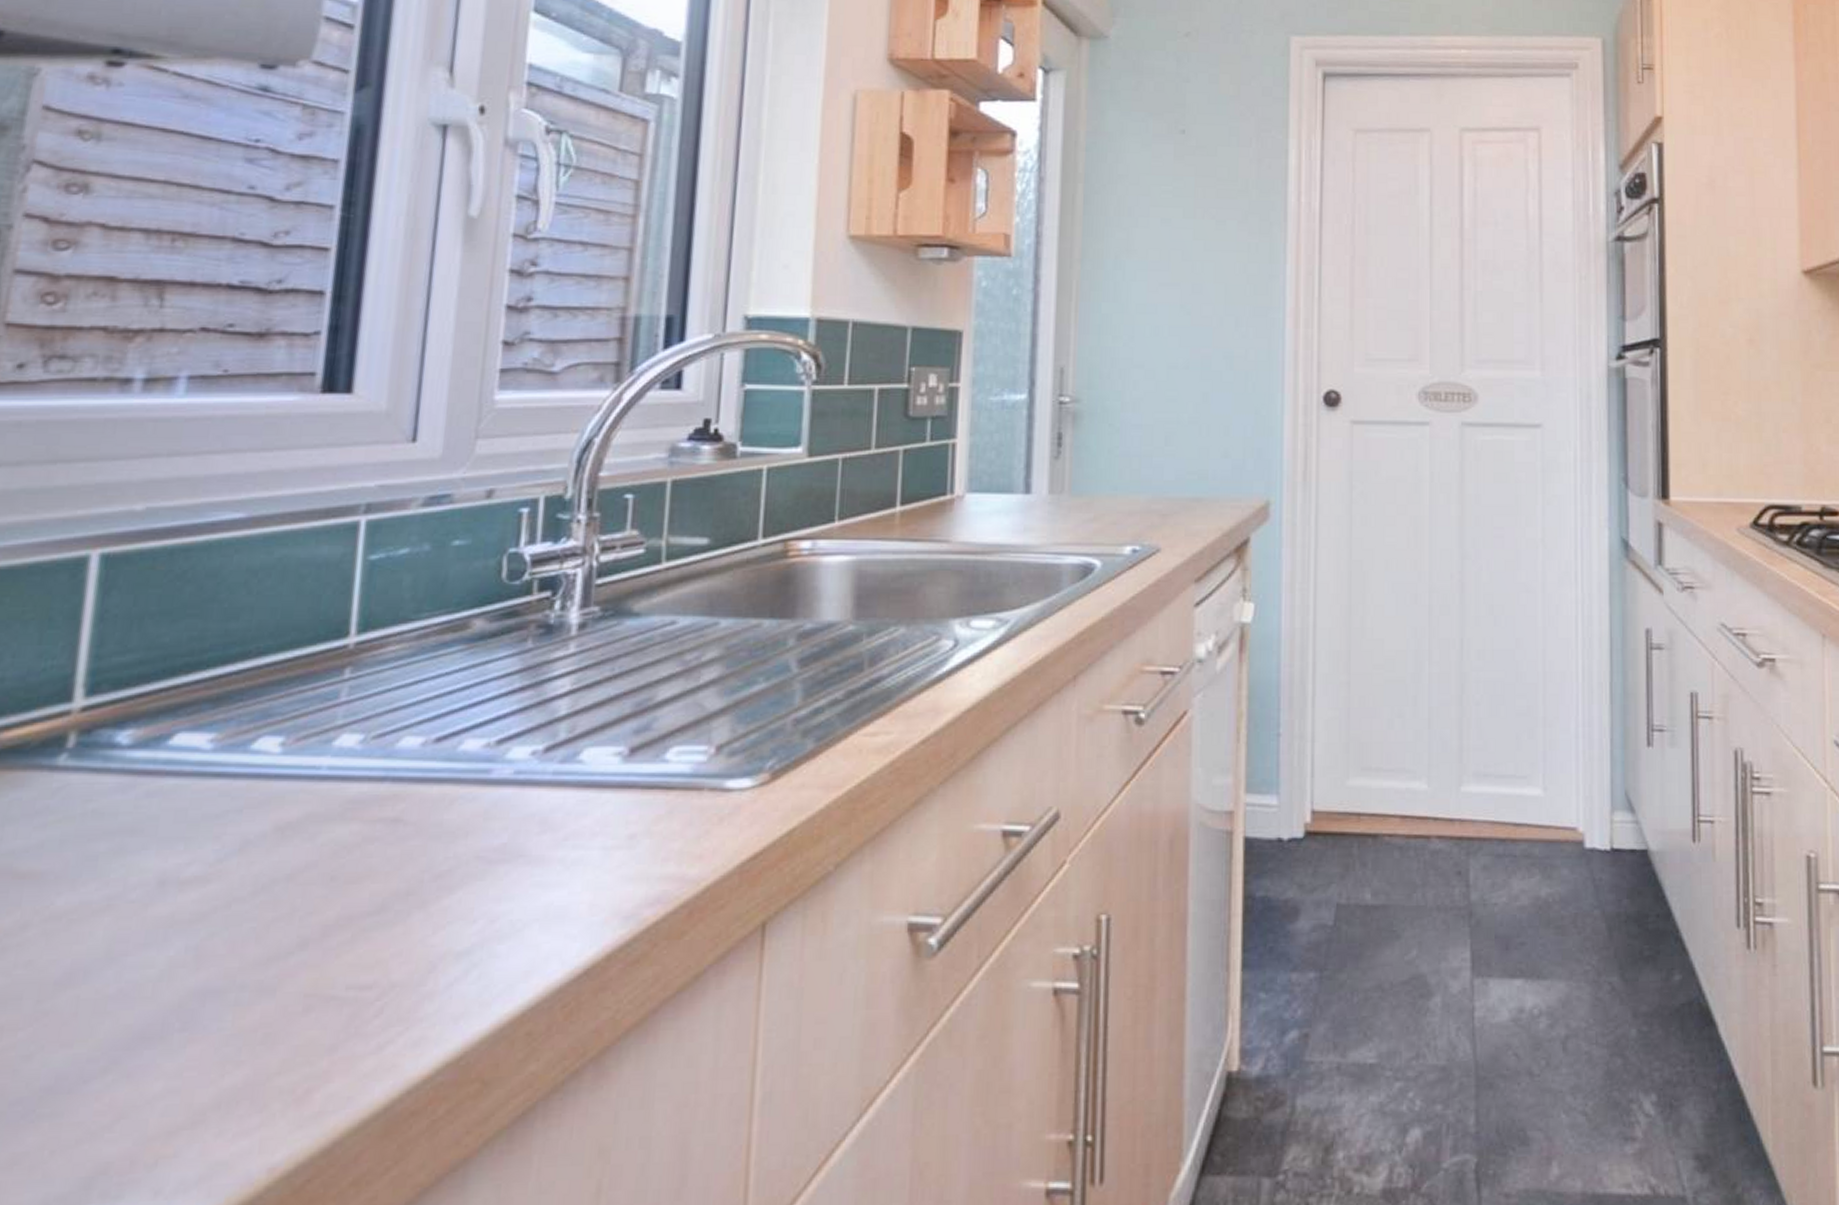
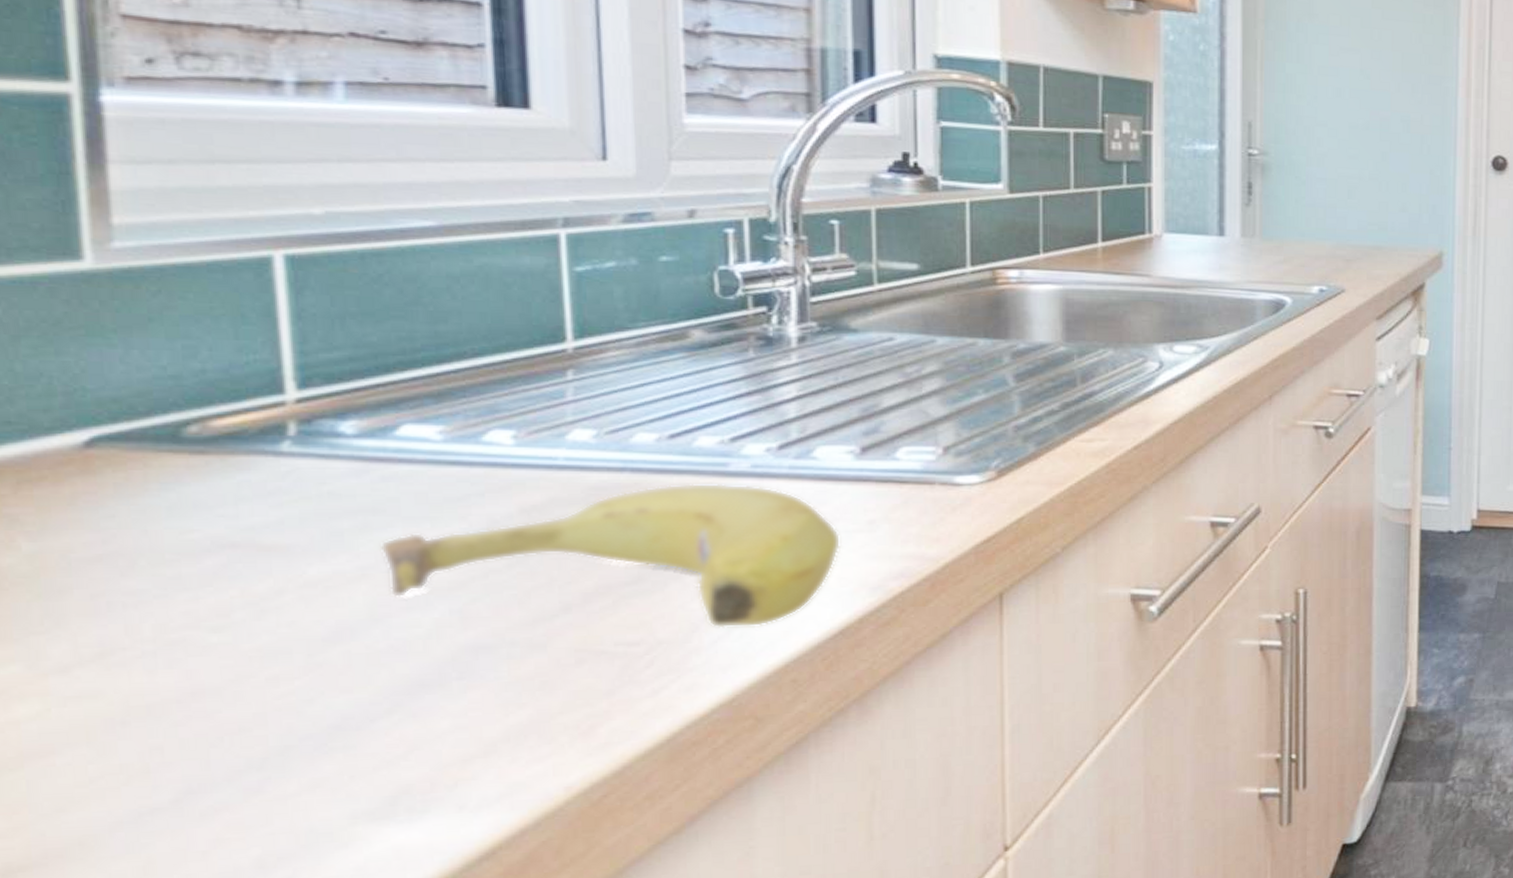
fruit: none [129,792,599,968] -> present [379,483,842,628]

